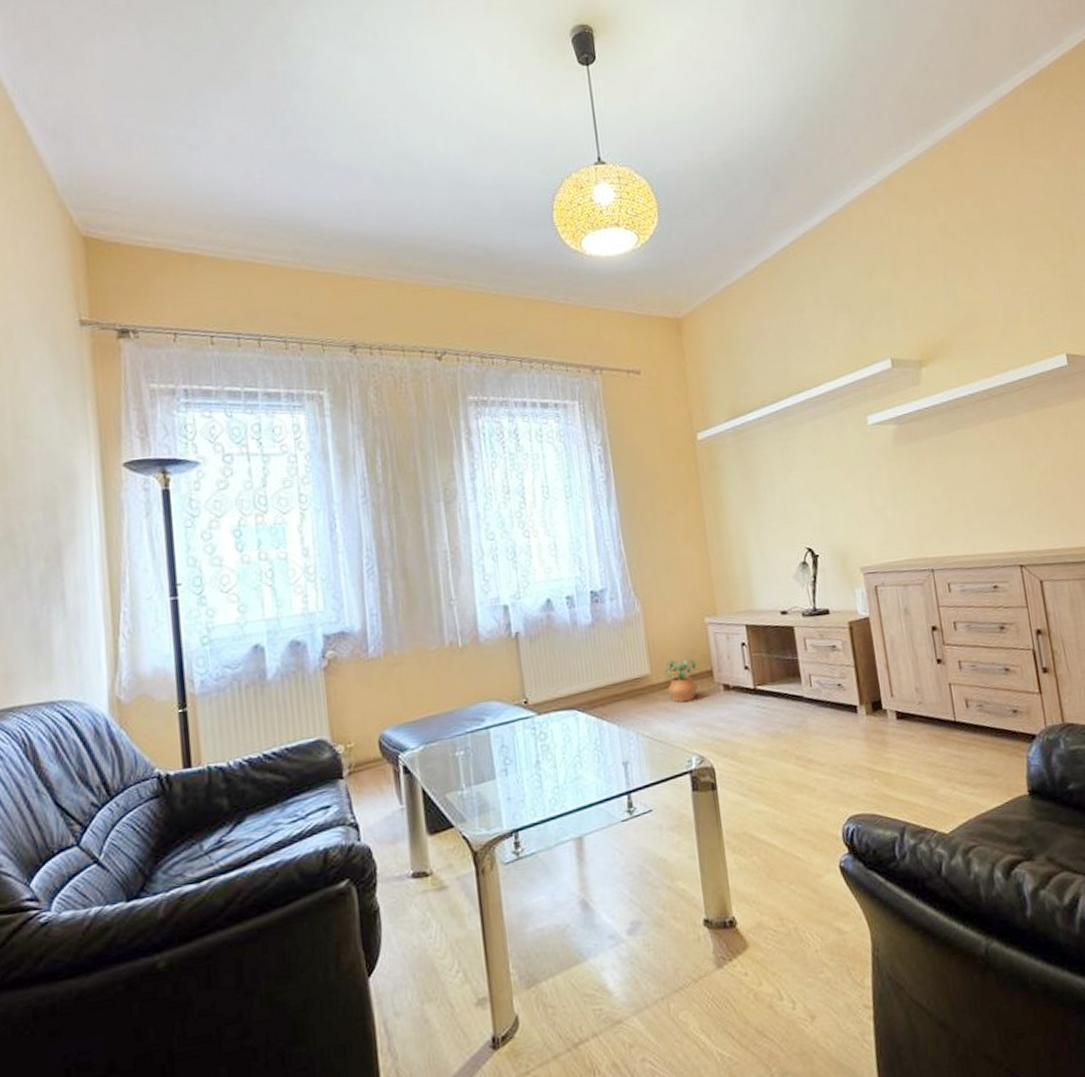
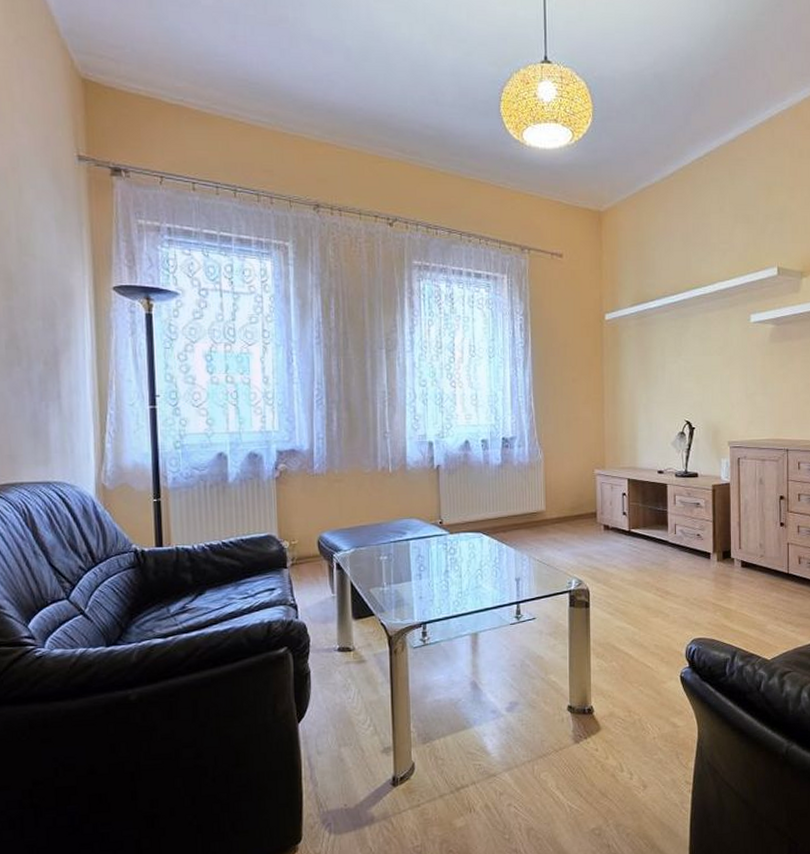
potted plant: present [665,656,699,703] -> none [558,499,584,536]

